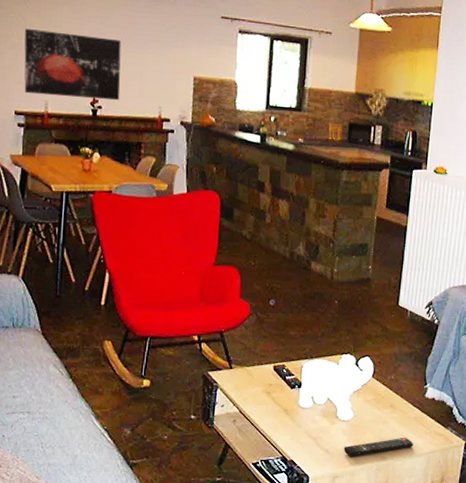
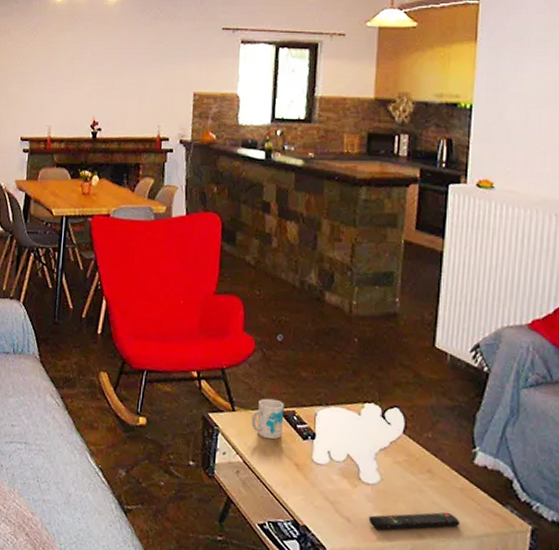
wall art: present [24,29,122,101] -> none [29,57,121,122]
mug: none [246,355,276,391] -> present [251,398,285,440]

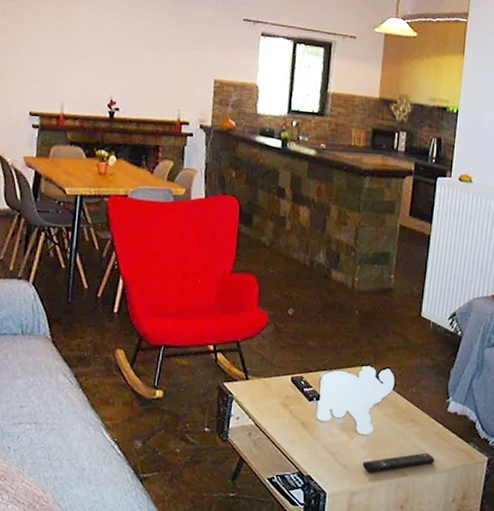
mug: present [251,398,285,440] -> none [263,366,293,403]

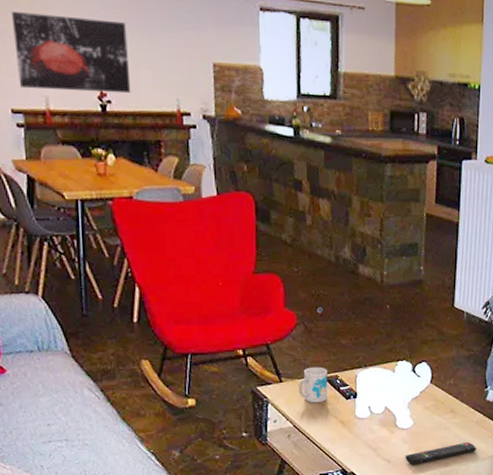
wall art: none [39,28,141,103] -> present [10,12,131,94]
mug: none [263,366,293,403] -> present [298,367,328,403]

